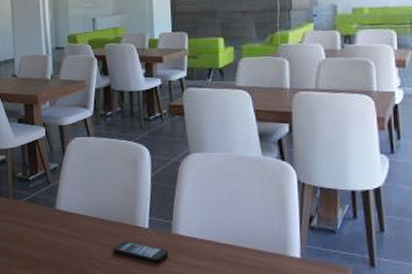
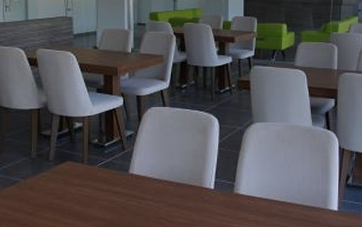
smartphone: present [112,241,169,262] -> none [180,201,230,219]

